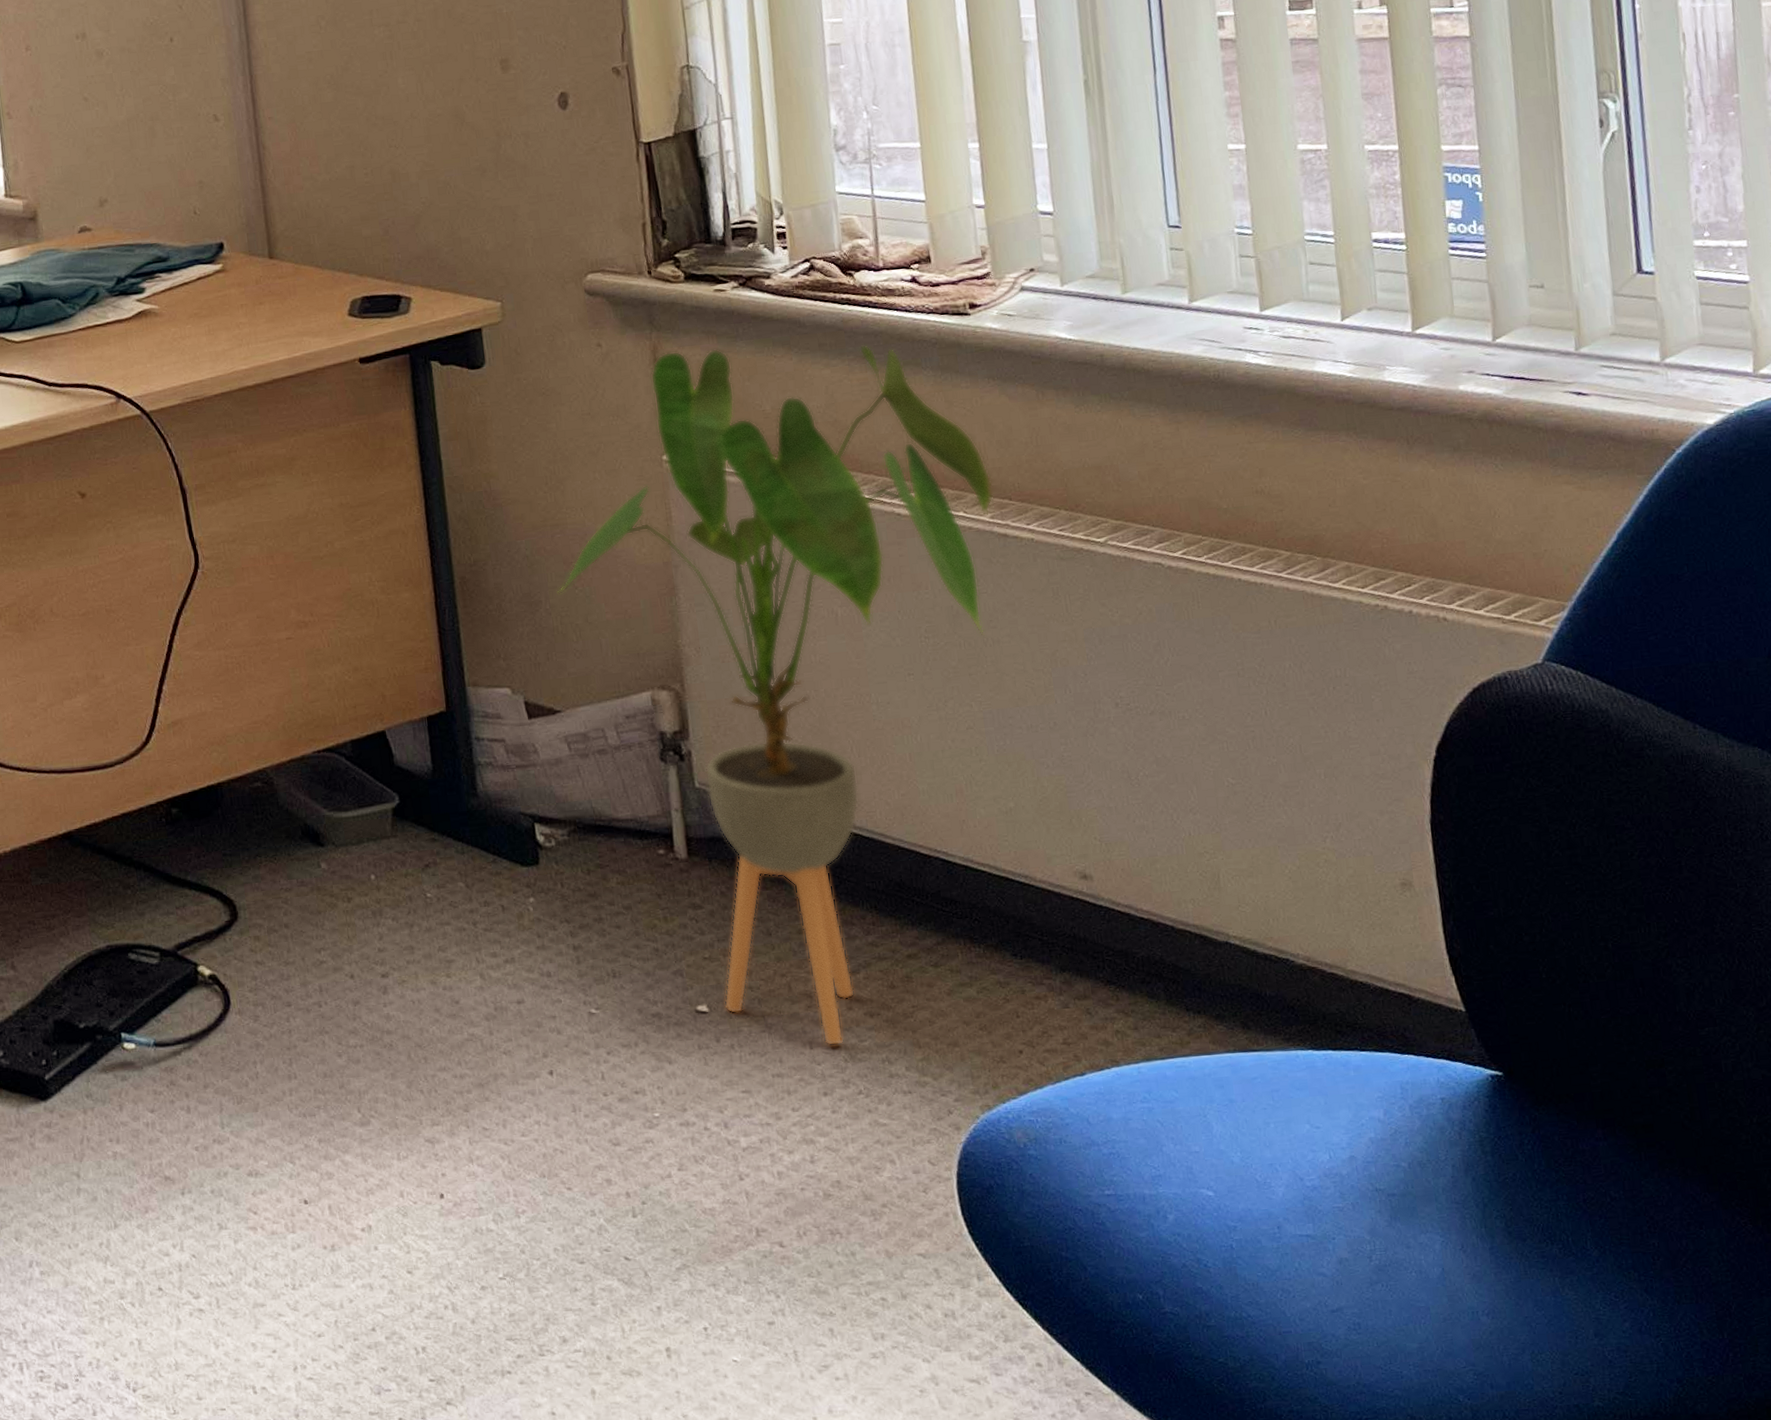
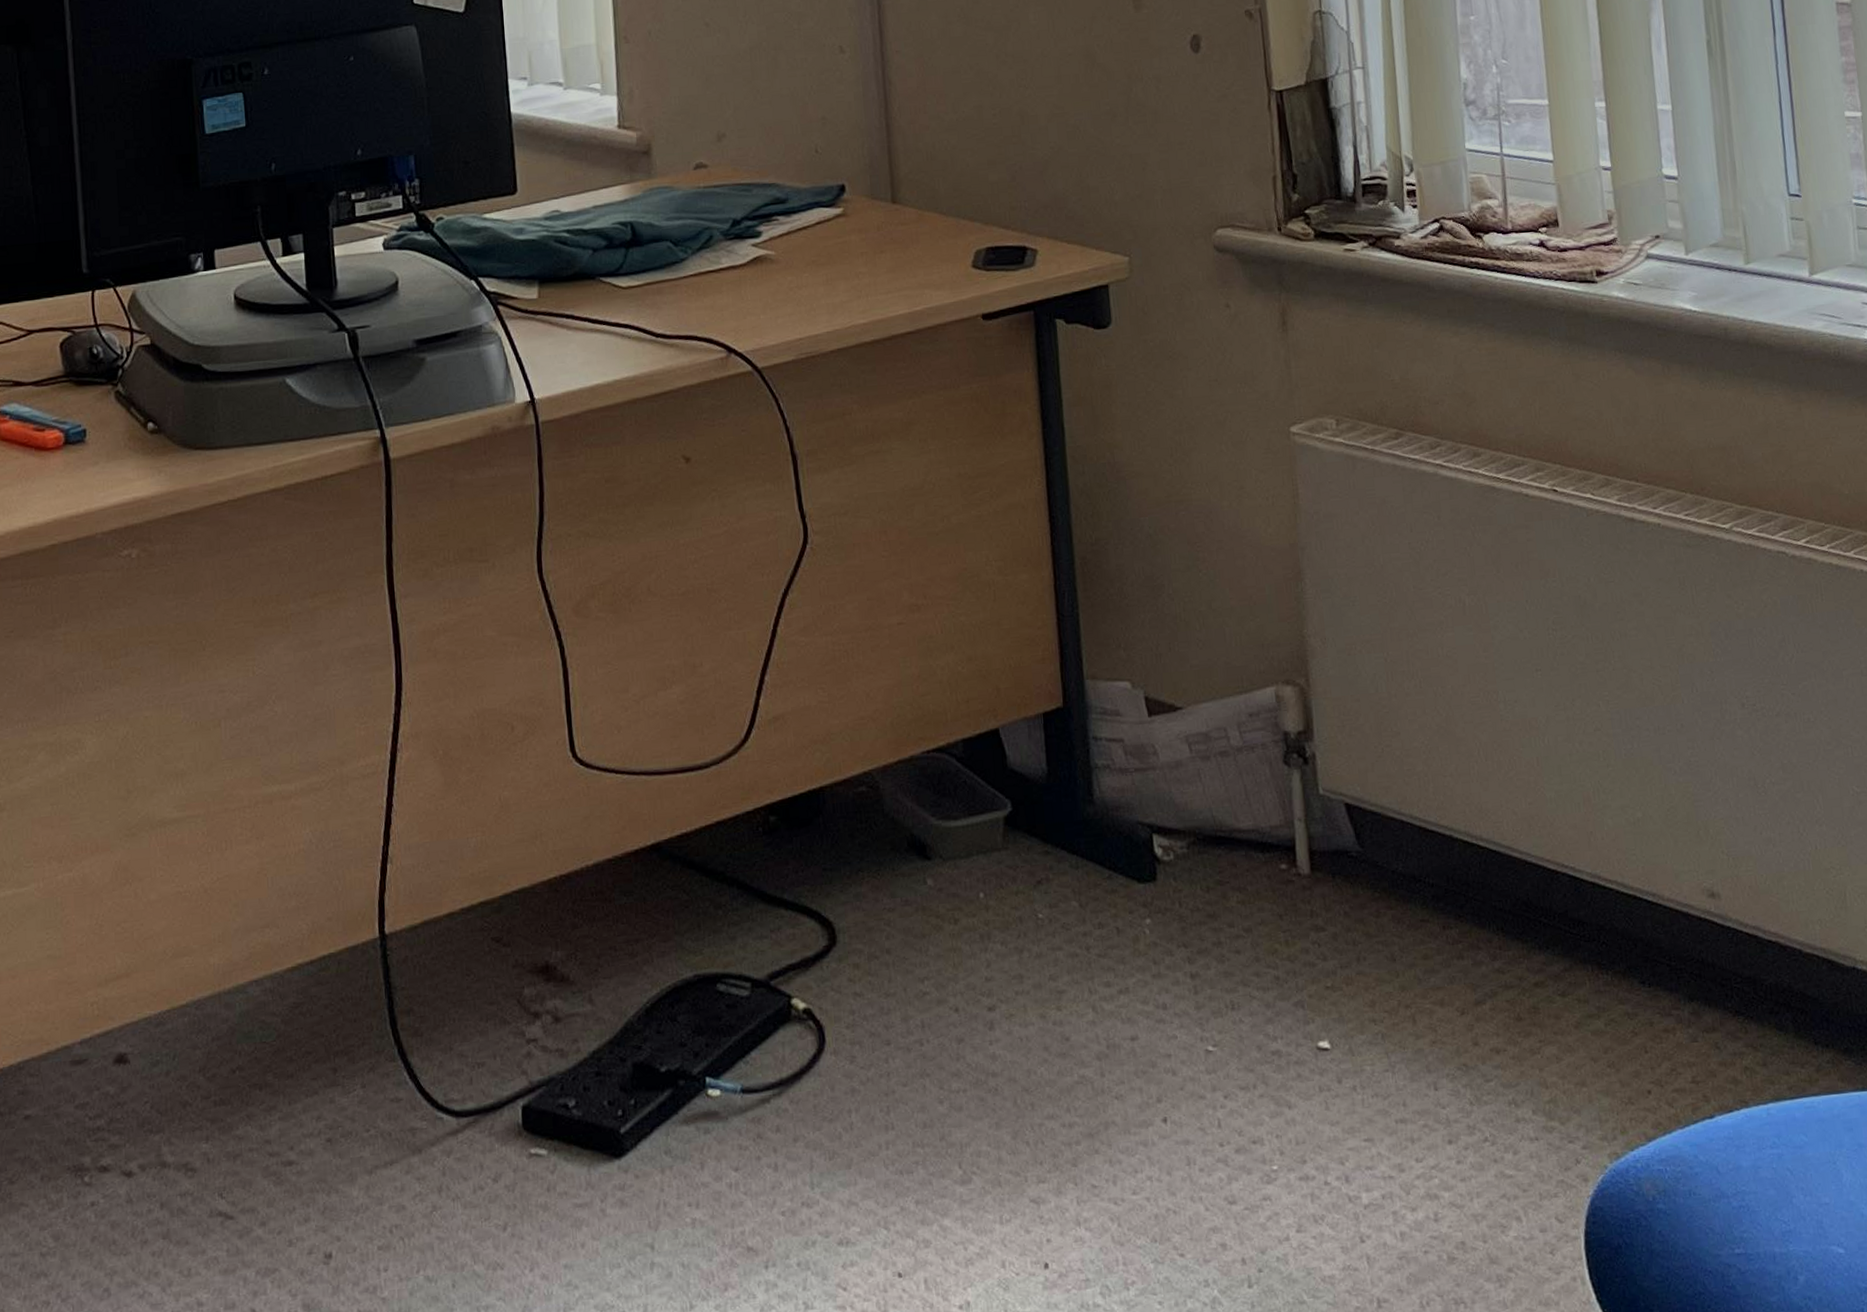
house plant: present [557,344,993,1046] -> none [1180,311,1620,1087]

